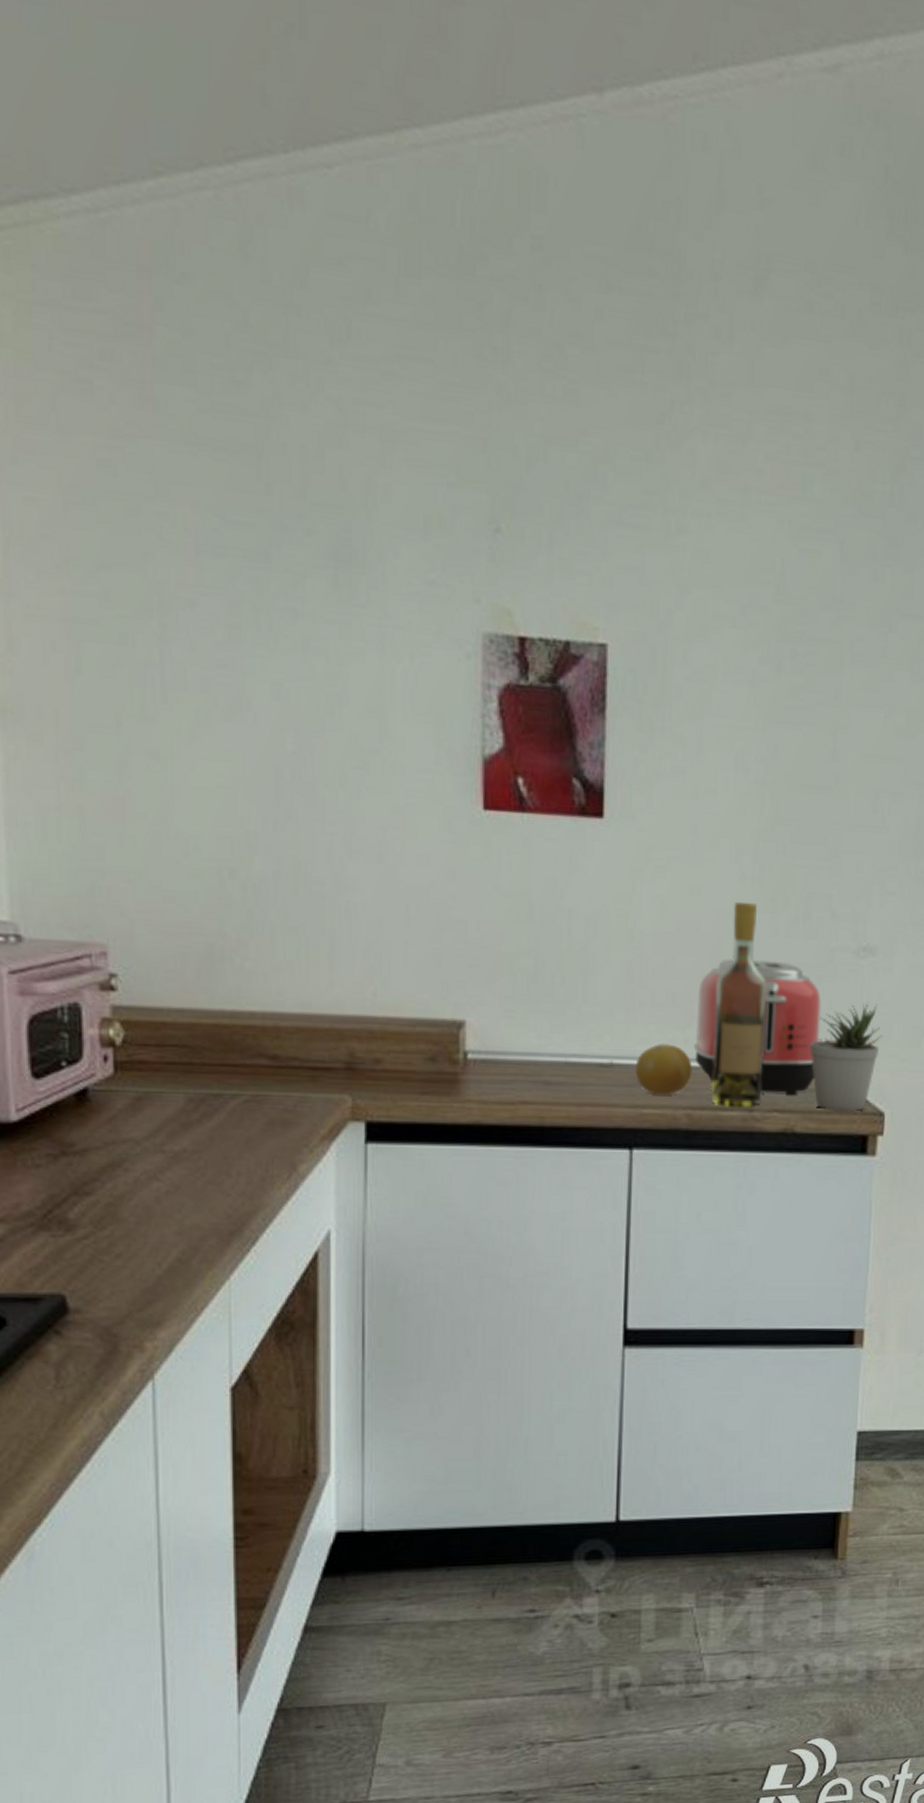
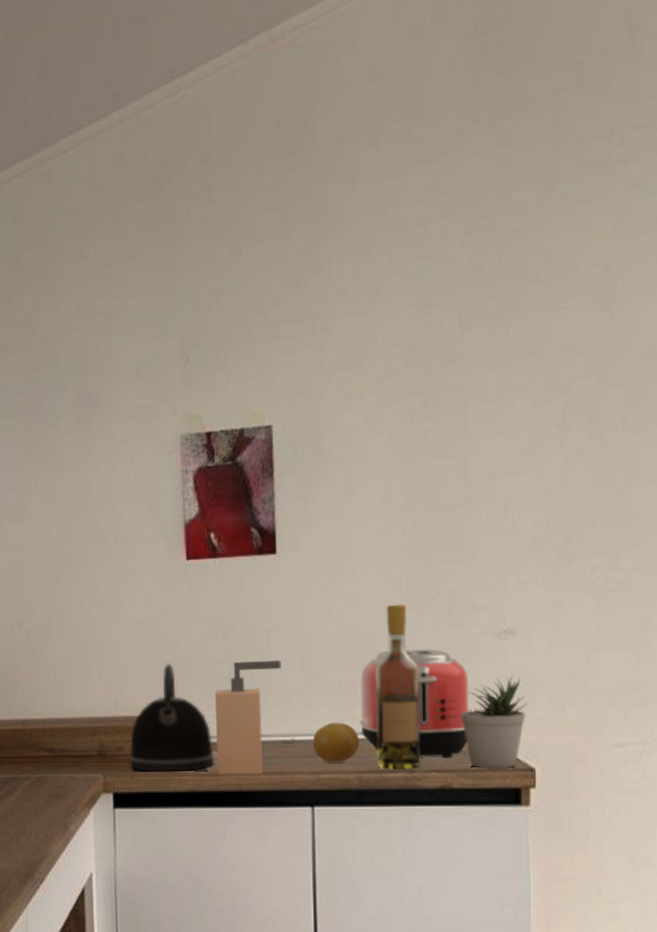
kettle: none [390,948,509,1098] -> present [129,663,215,773]
soap dispenser: none [512,955,602,1105] -> present [215,659,281,776]

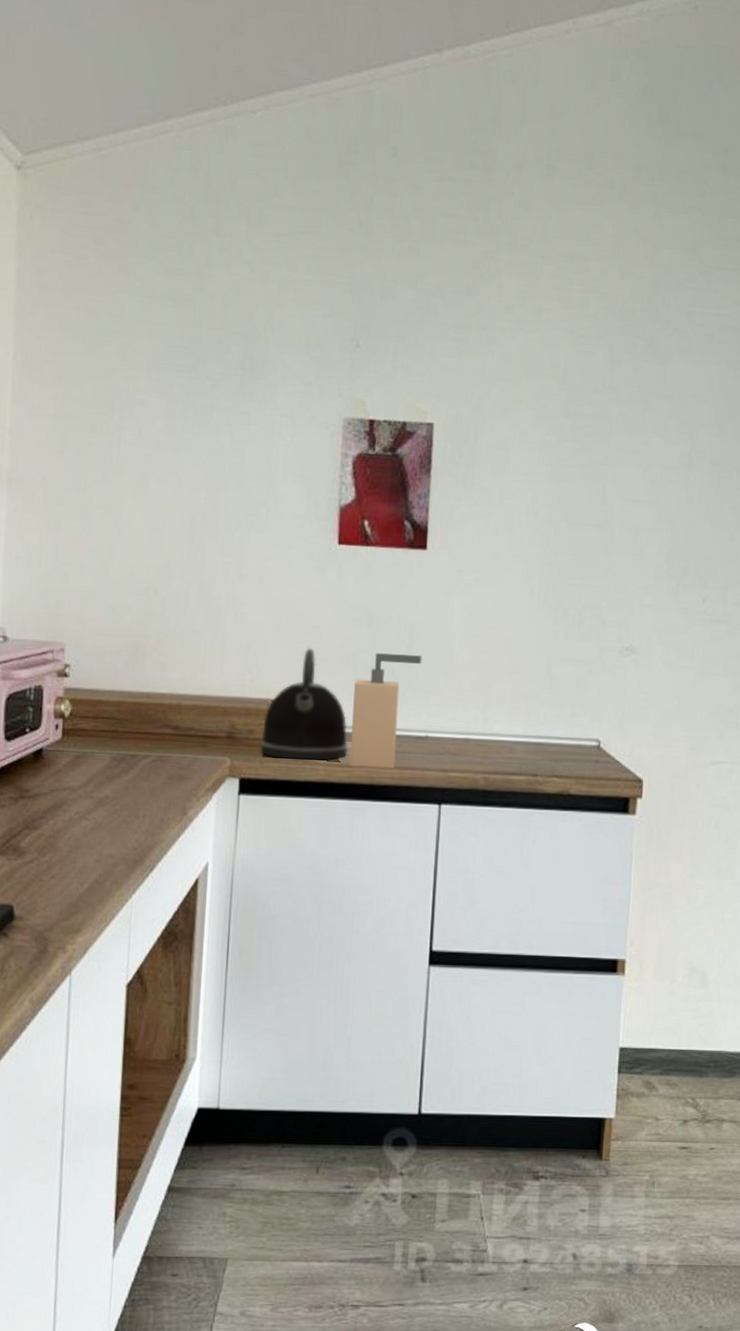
fruit: present [312,722,360,763] -> none [445,721,490,762]
toaster: present [359,649,469,757] -> none [490,656,592,764]
bottle: present [375,604,421,771] -> none [503,612,549,774]
potted plant: present [460,676,528,771] -> none [582,692,641,780]

